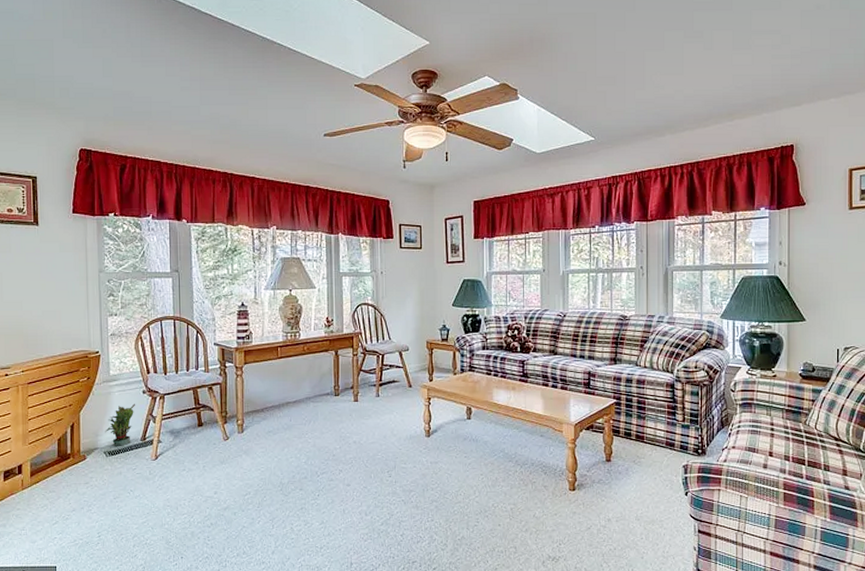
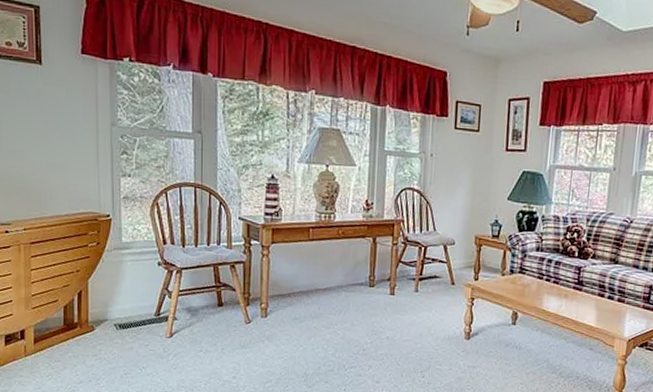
potted plant: present [105,403,135,446] -> none [115,275,149,320]

